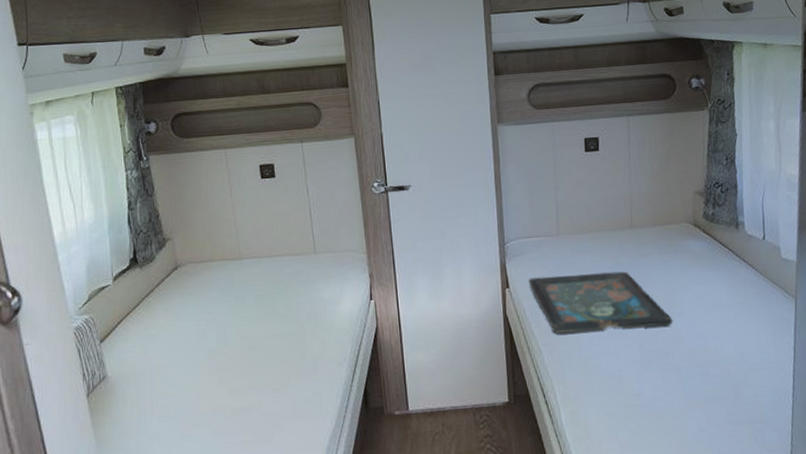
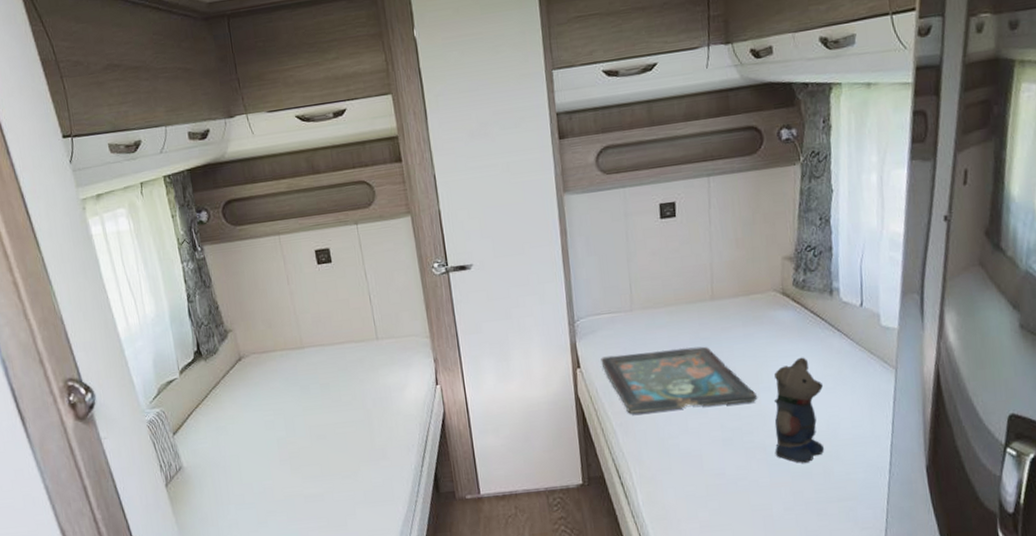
teddy bear: none [687,284,734,386] -> present [773,357,825,463]

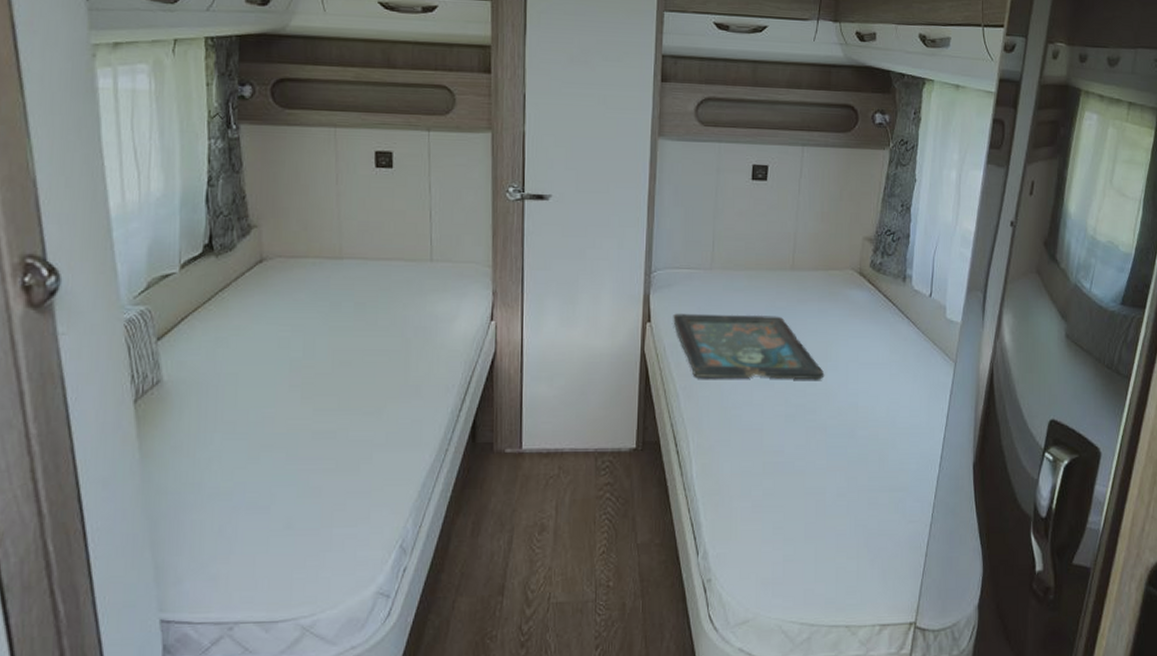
teddy bear: present [773,357,825,463] -> none [835,340,888,448]

